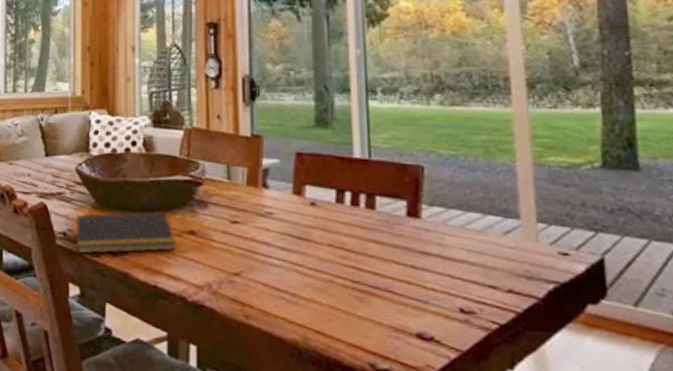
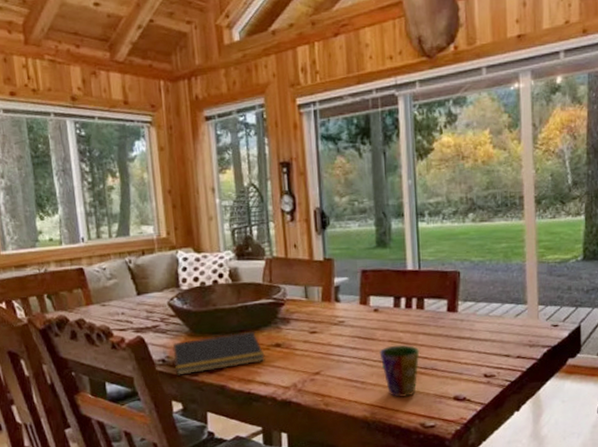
cup: none [316,251,370,324] -> present [379,344,420,398]

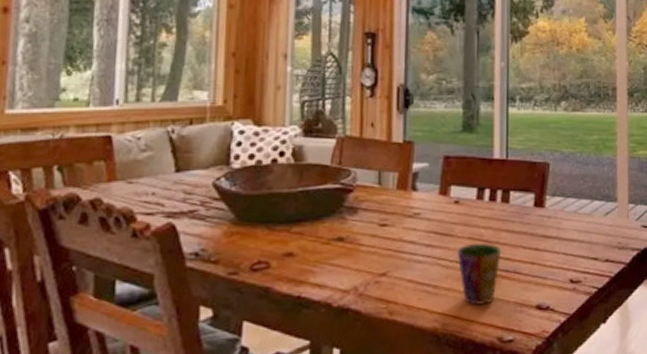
notepad: present [172,331,265,376] -> none [208,221,324,274]

